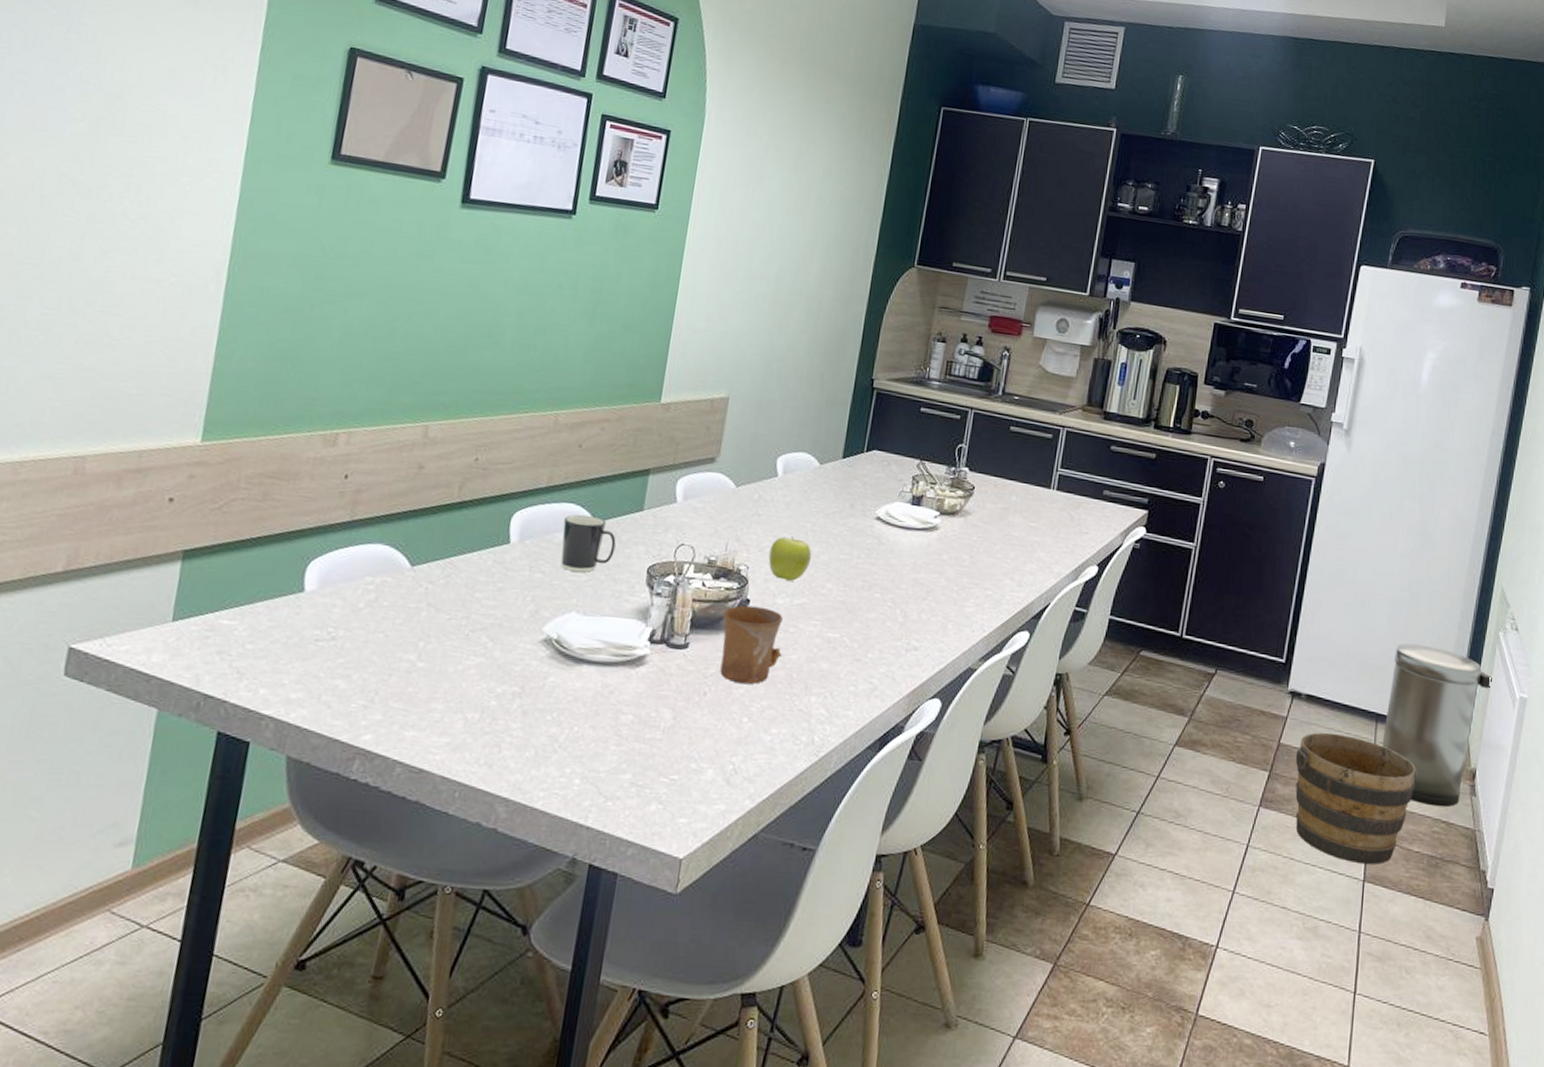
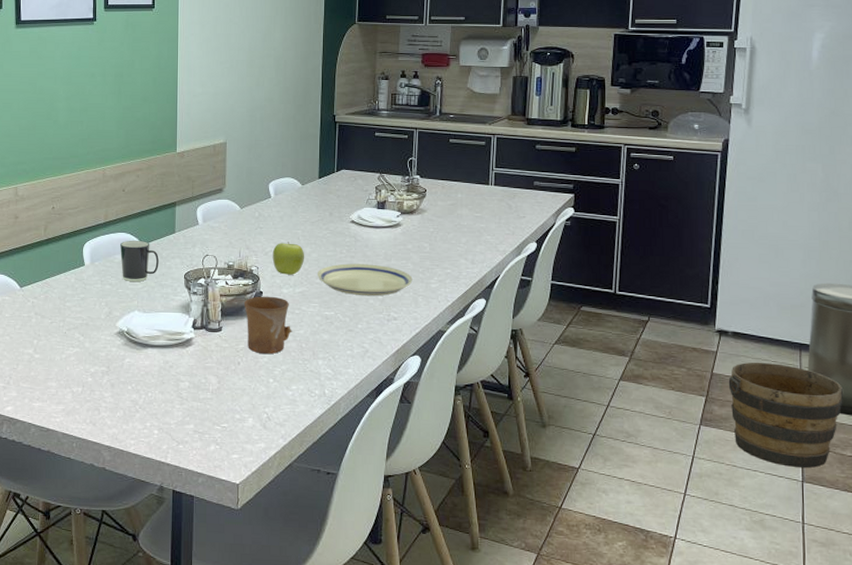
plate: none [823,572,944,618] -> present [317,263,413,296]

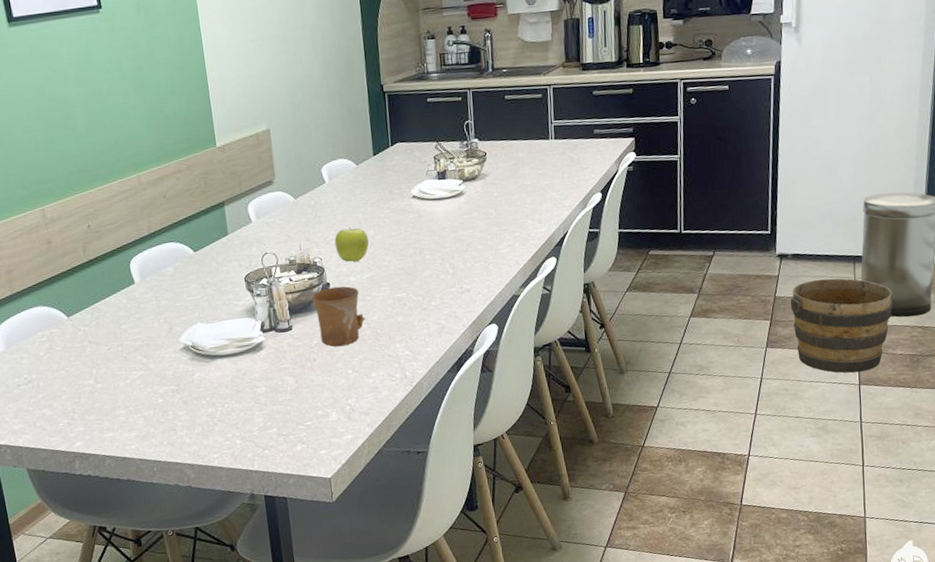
mug: present [120,240,159,282] -> none [170,247,216,293]
plate: present [317,263,413,296] -> none [383,238,482,273]

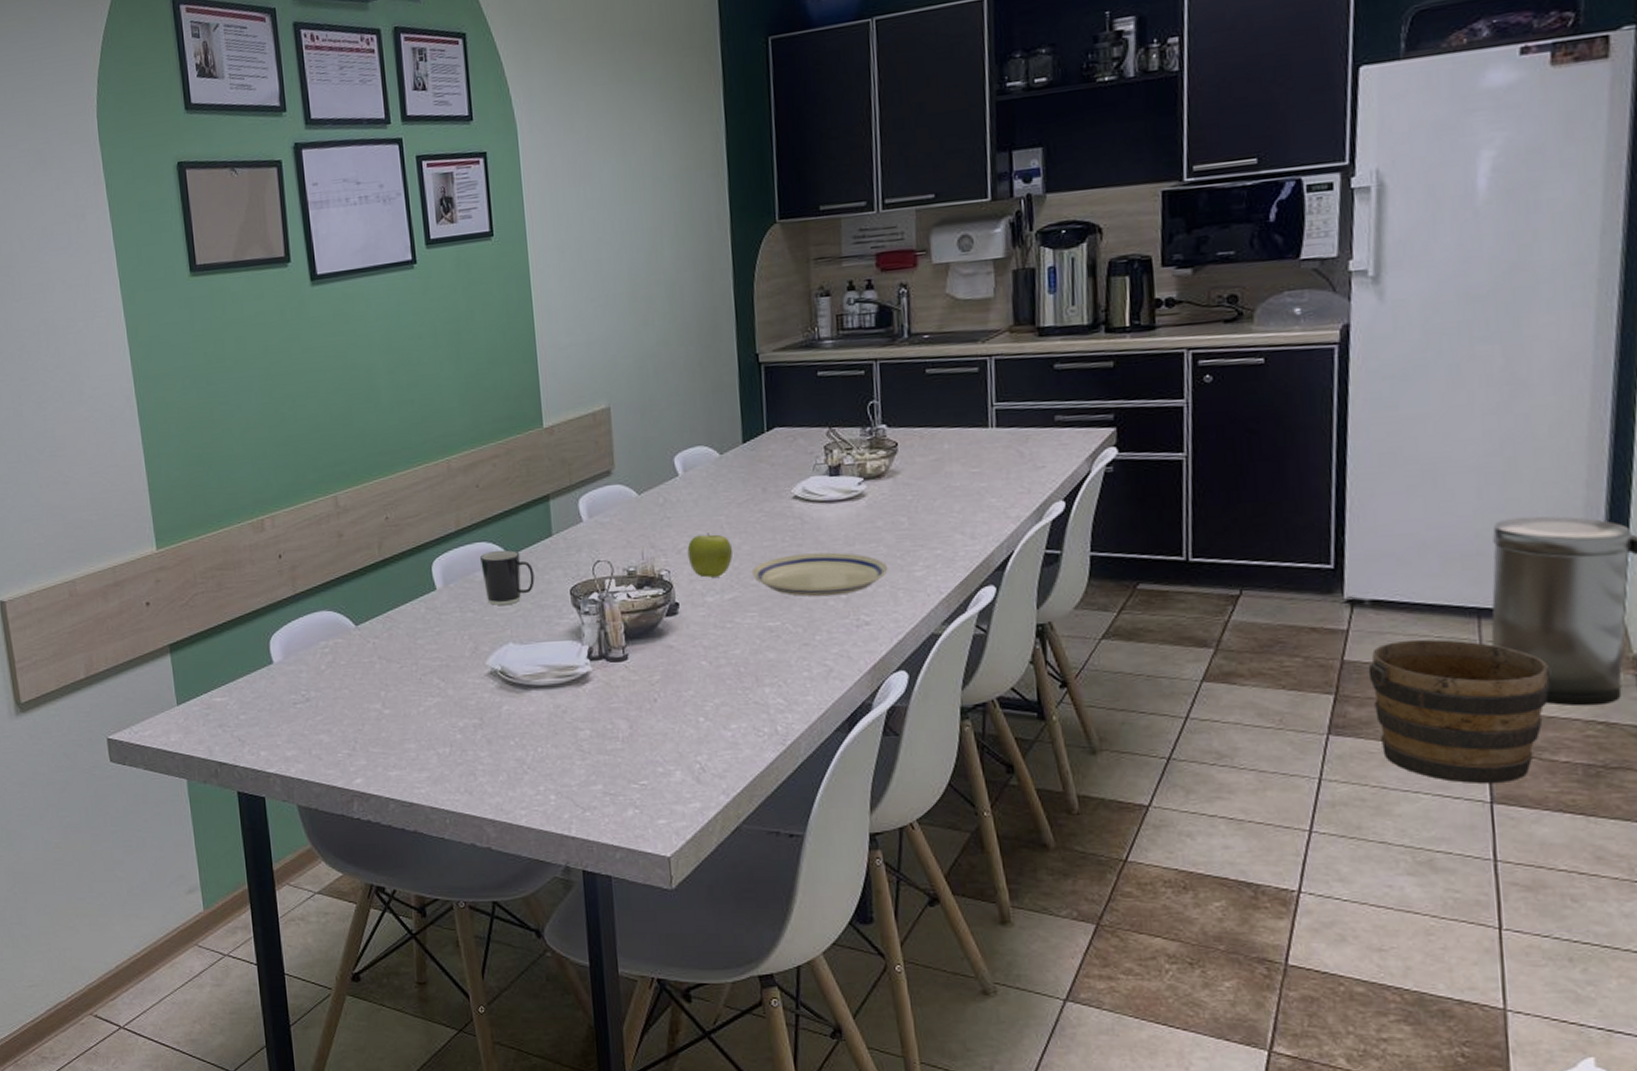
mug: none [170,247,216,293] -> present [480,549,535,605]
mug: present [311,286,365,347] -> none [654,607,725,686]
plate: none [383,238,482,273] -> present [751,552,888,597]

